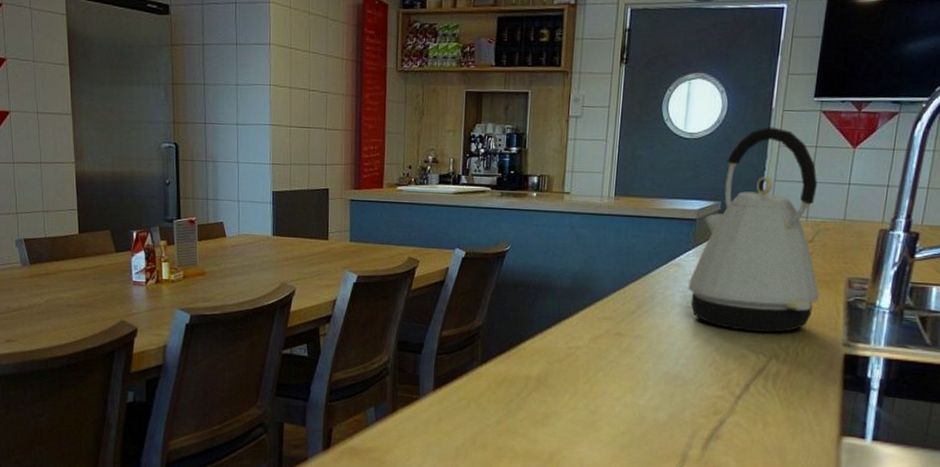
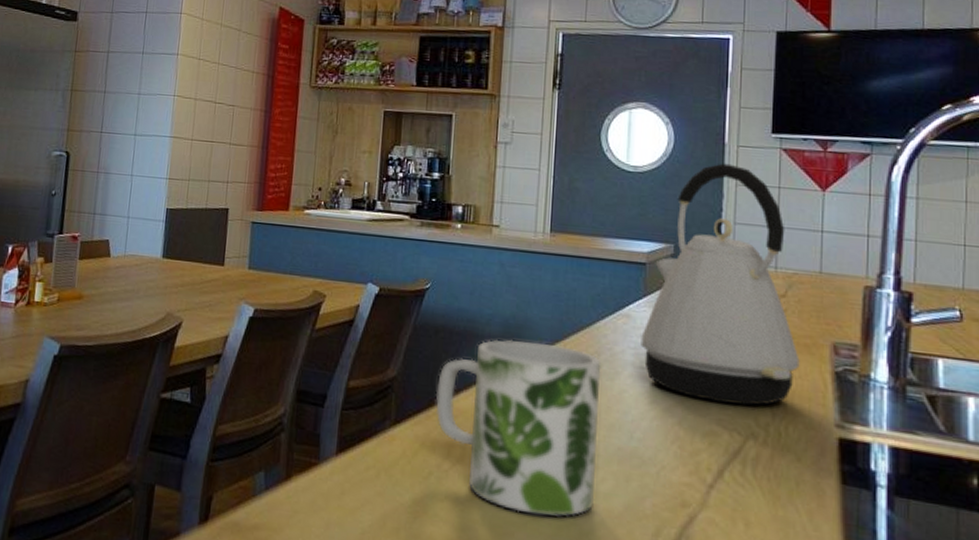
mug: none [515,289,655,428] -> present [435,339,602,517]

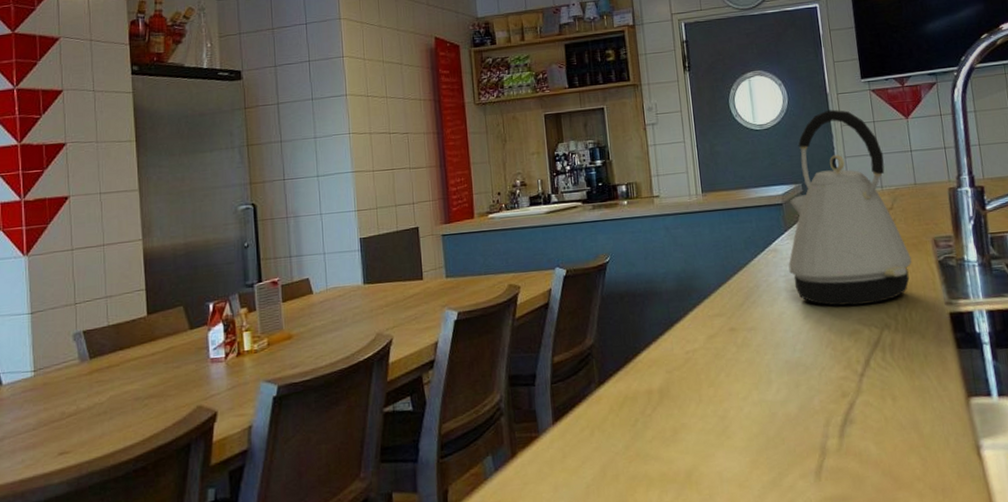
mug: present [435,339,602,517] -> none [629,286,775,435]

